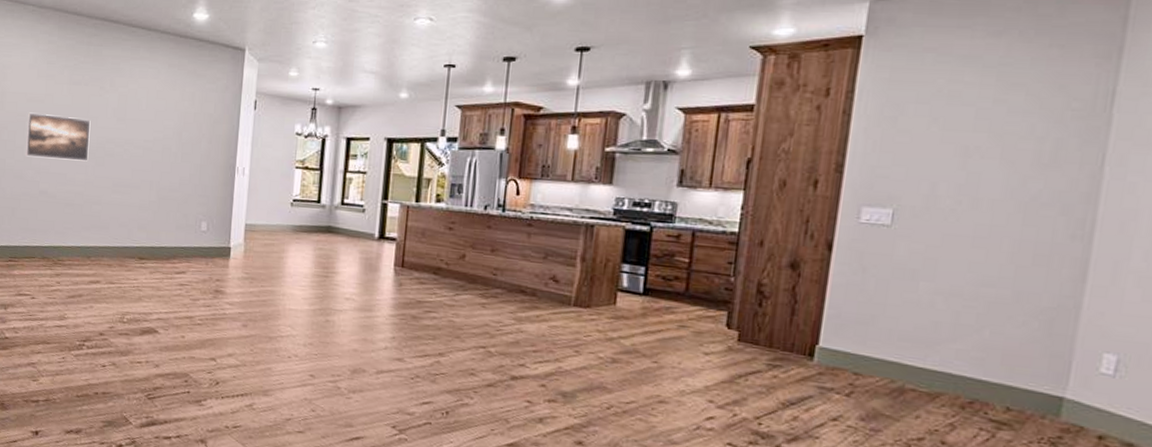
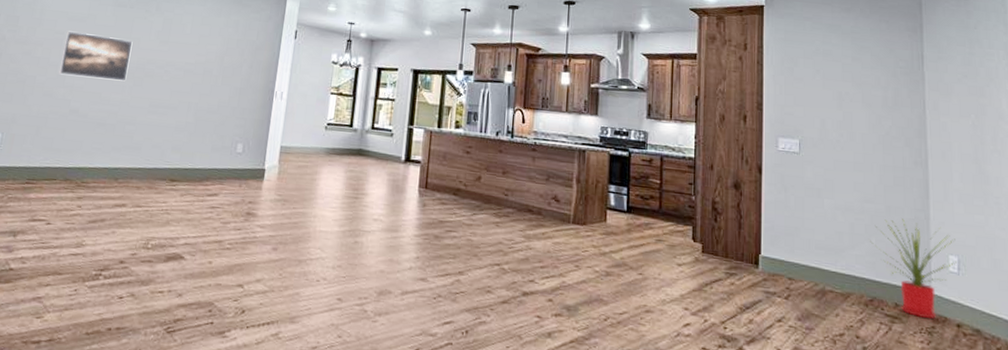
house plant: none [981,307,1119,427] -> present [870,219,956,319]

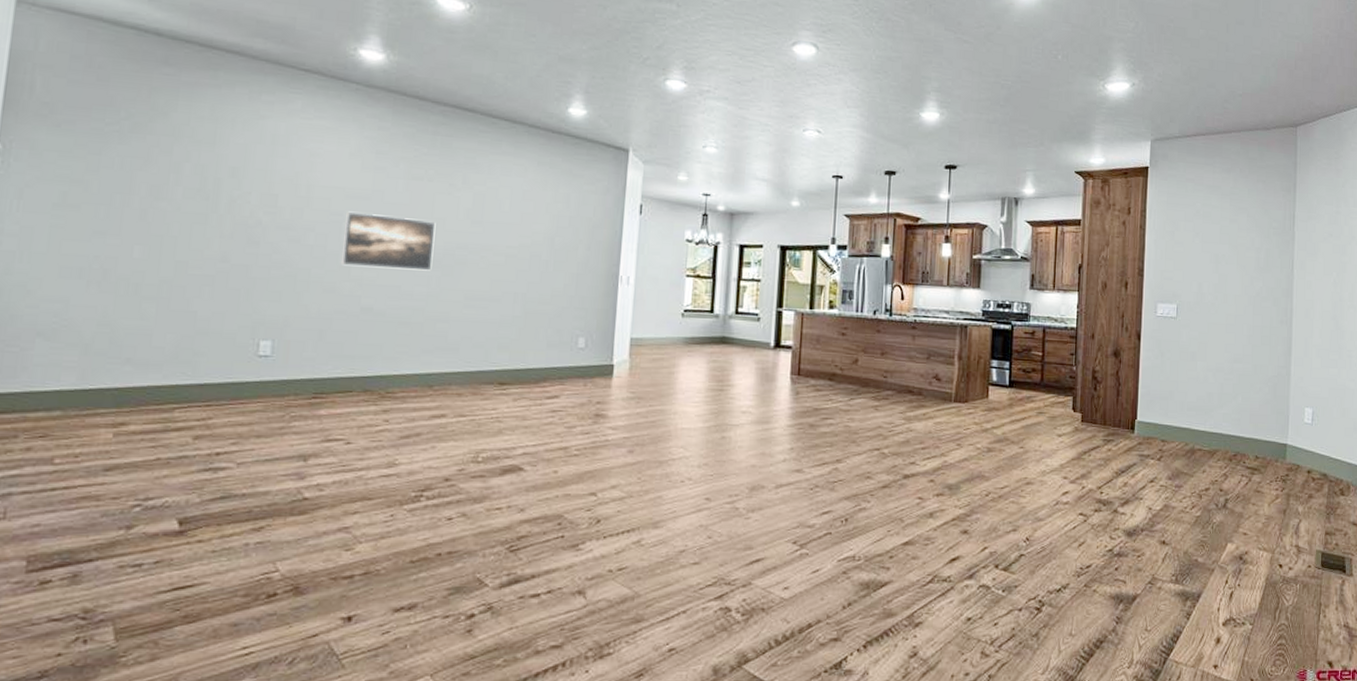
house plant: present [870,219,956,319] -> none [1237,376,1312,467]

